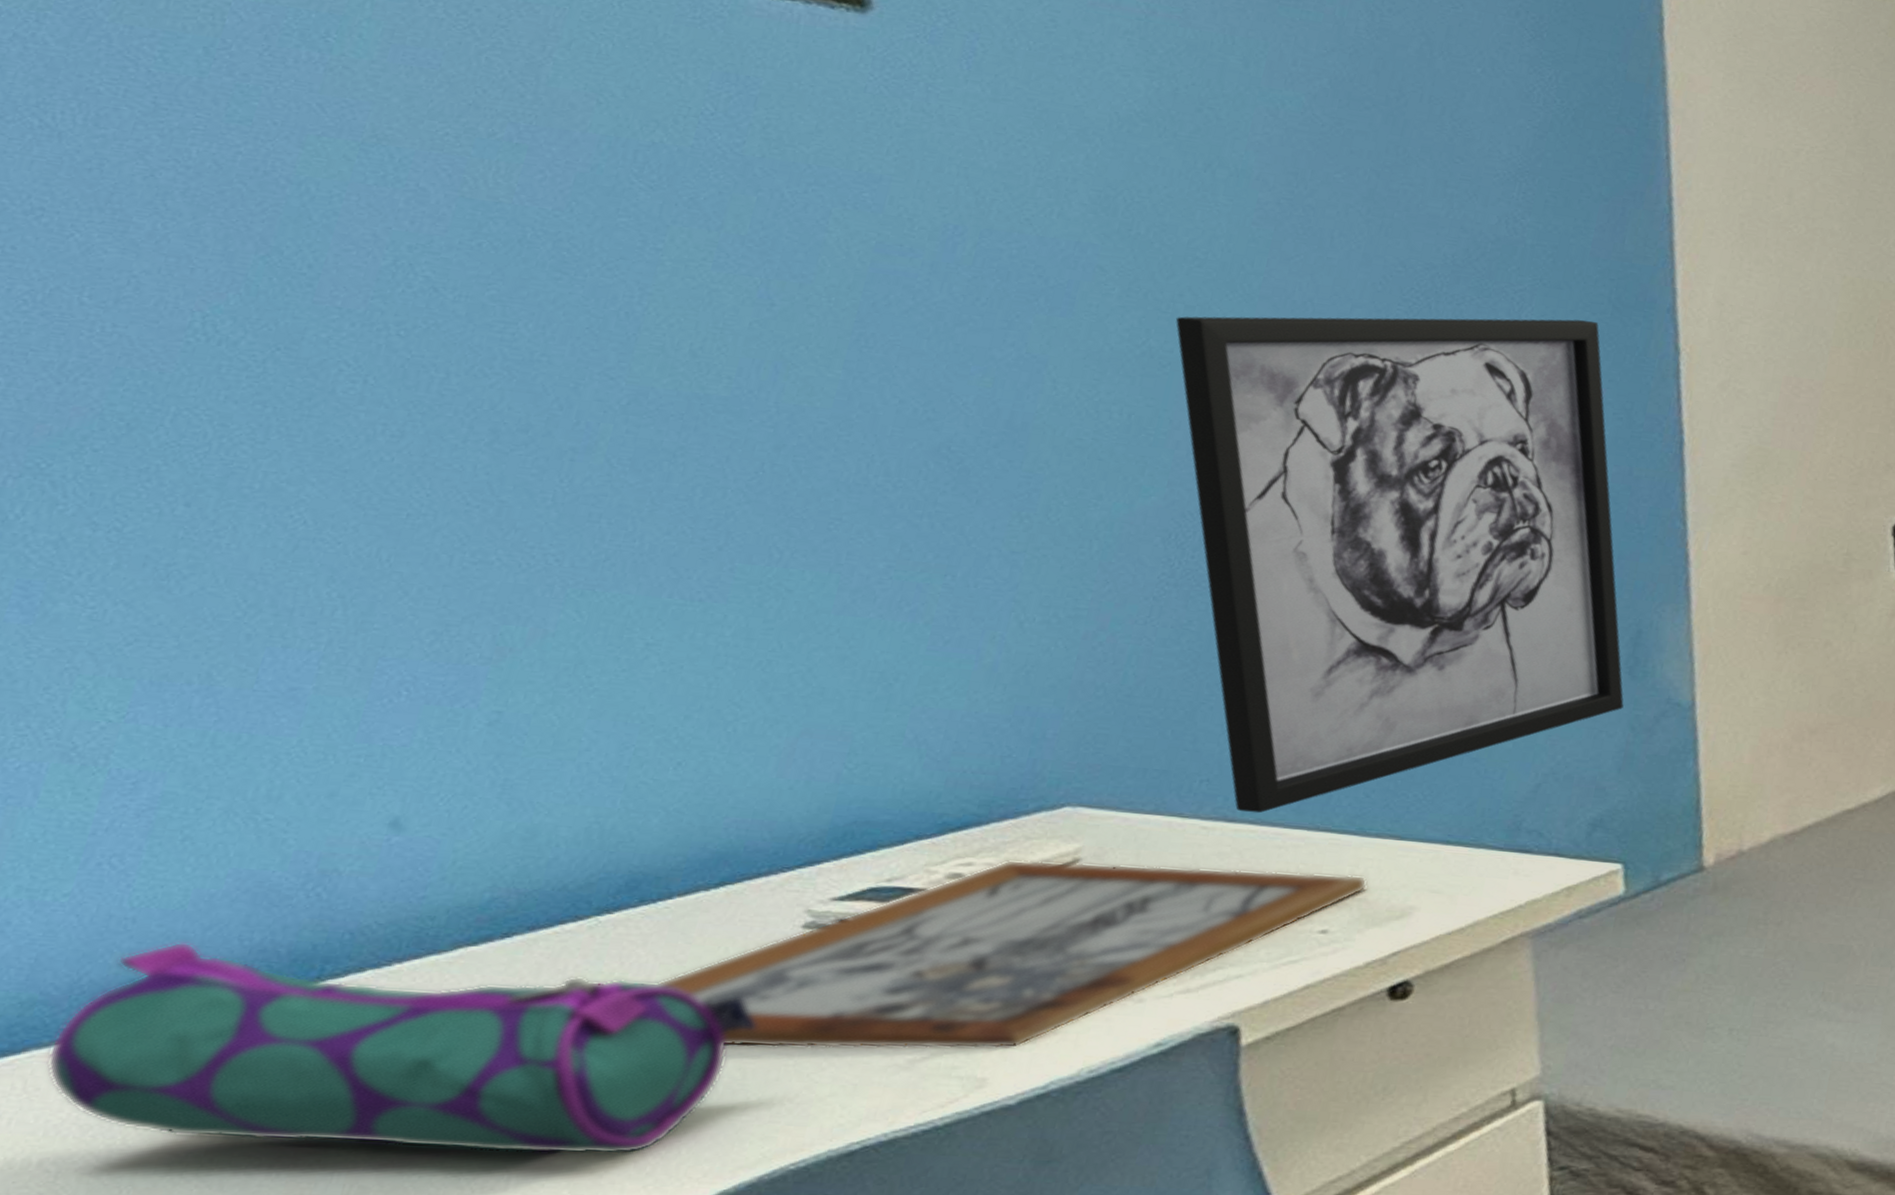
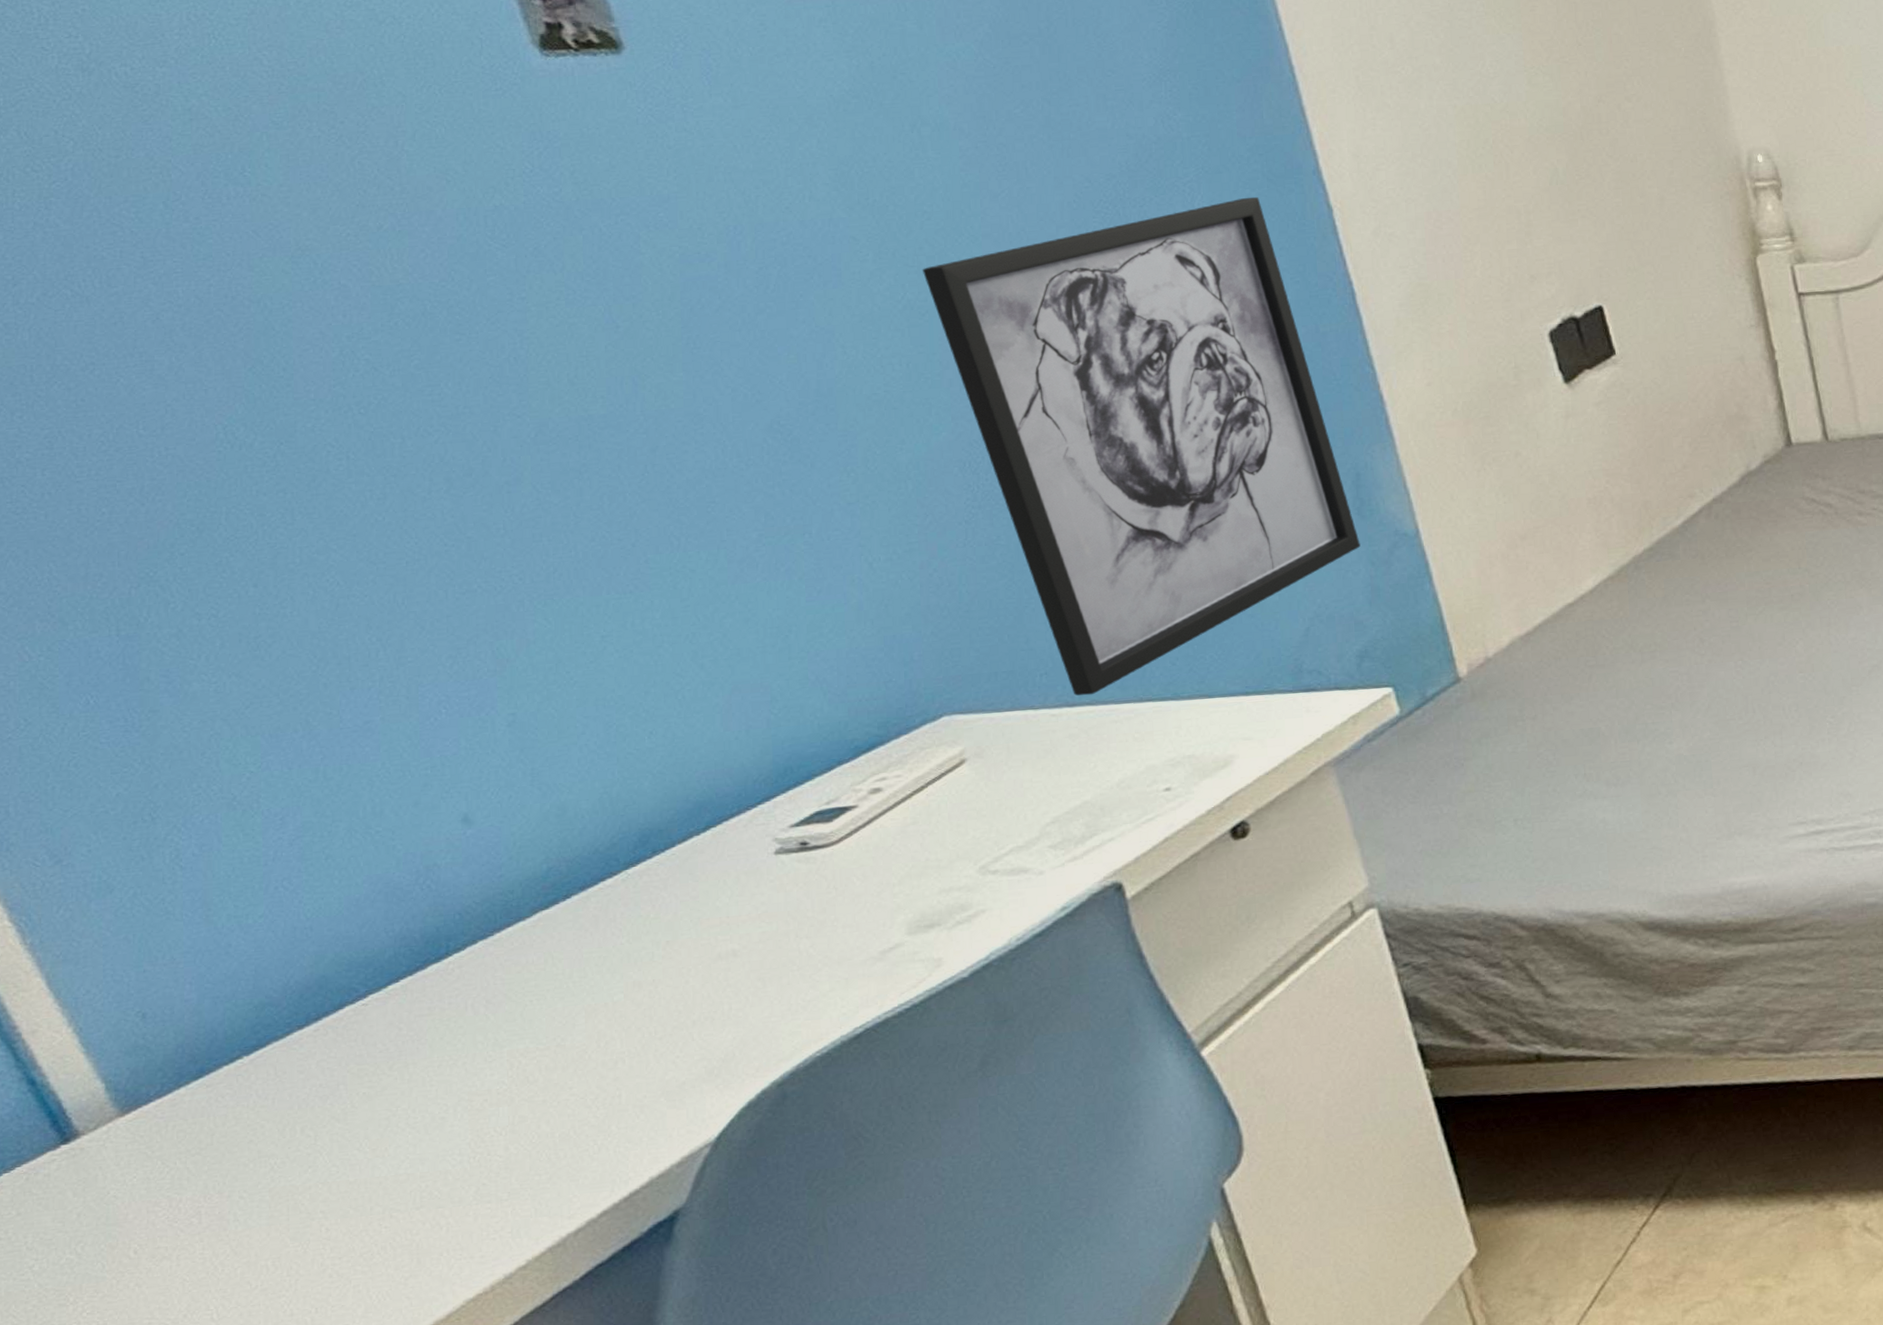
pencil case: present [46,941,757,1155] -> none [283,917,763,1095]
picture frame: present [656,859,1368,1049] -> none [681,735,1193,962]

